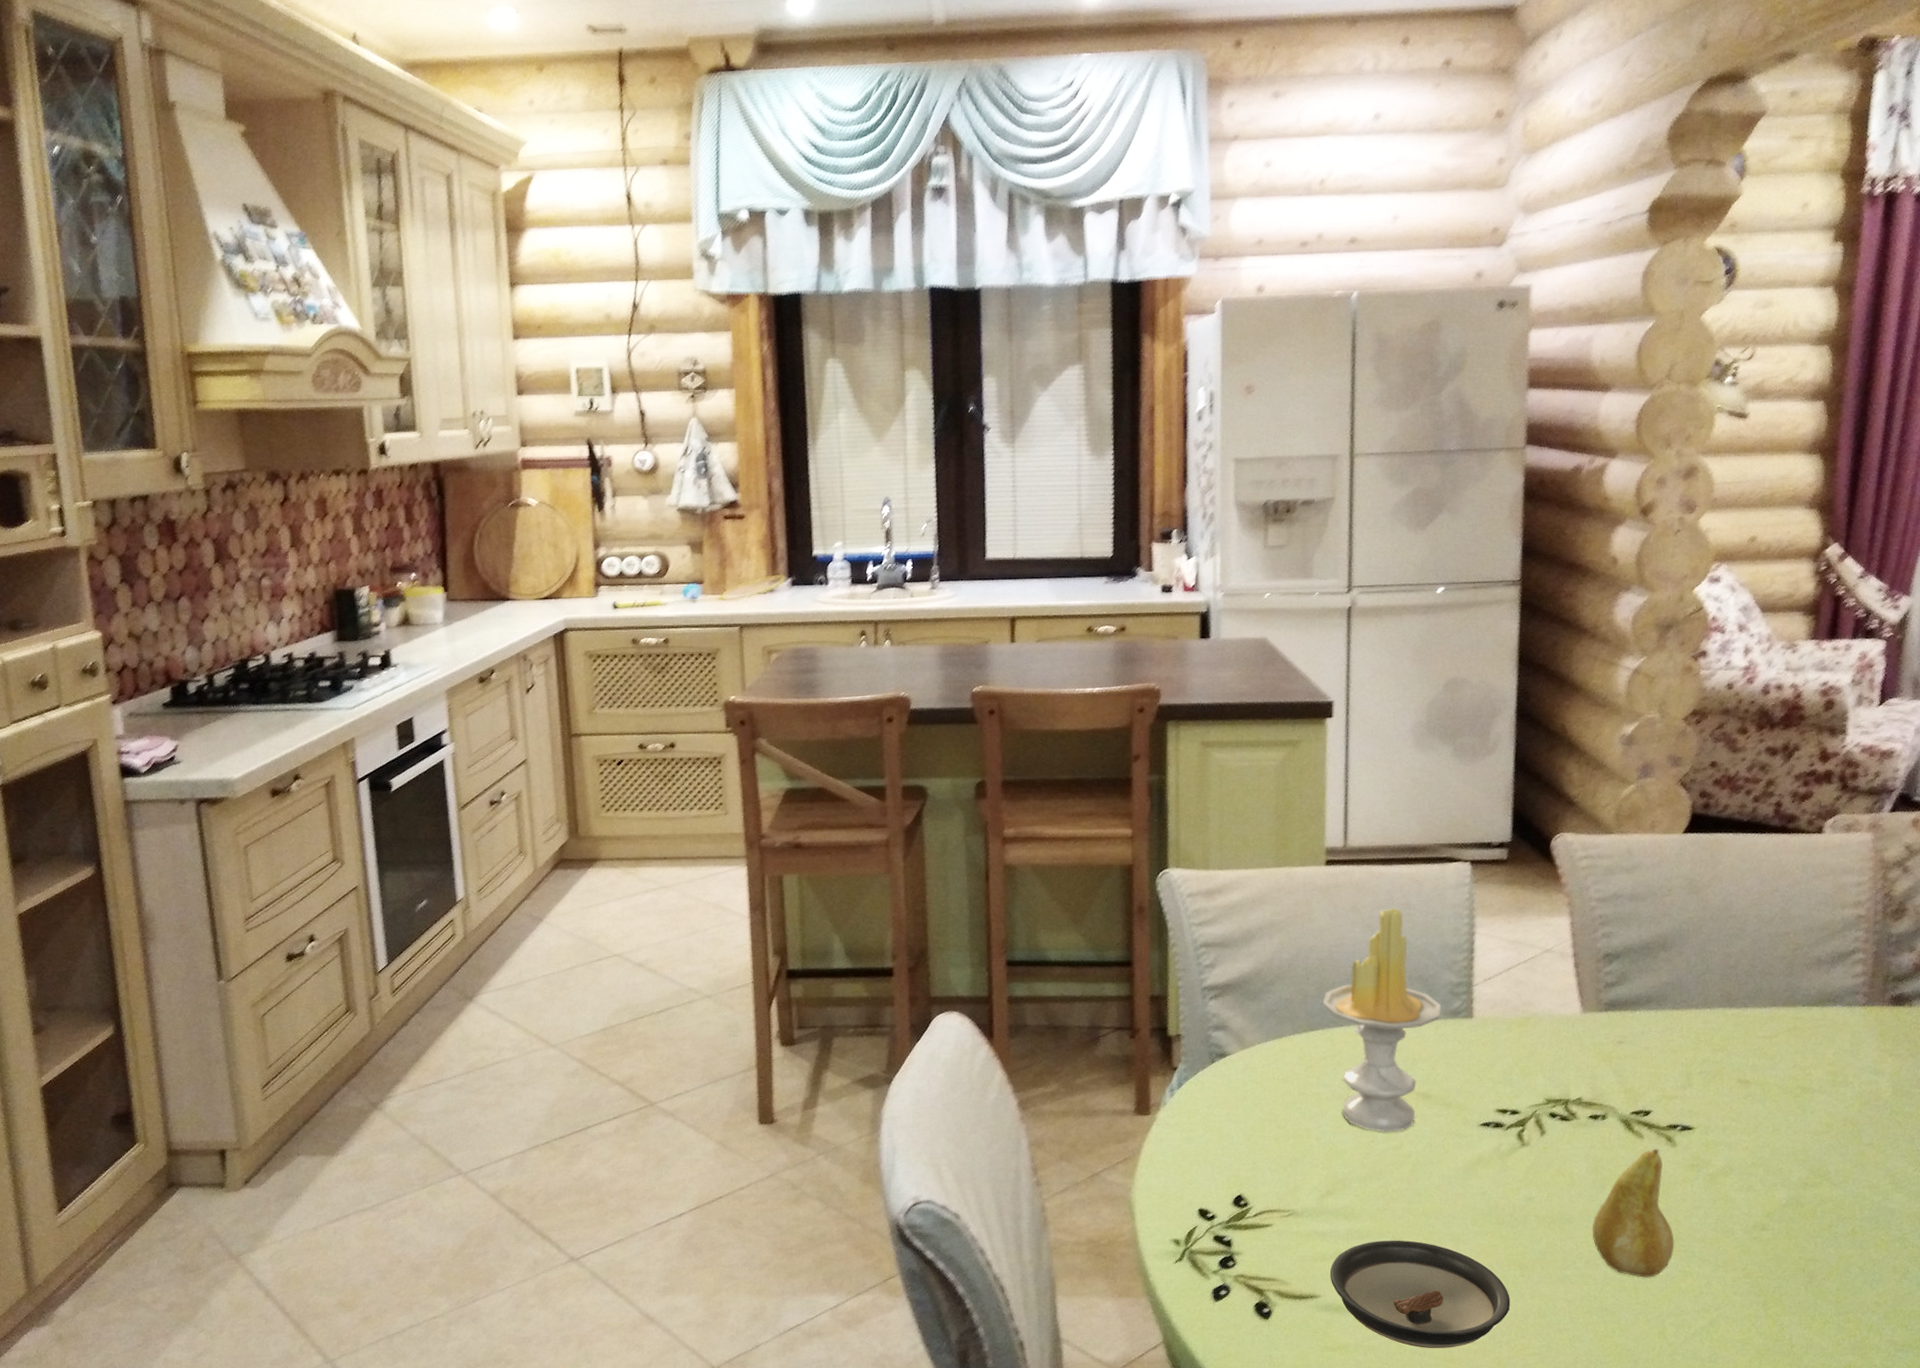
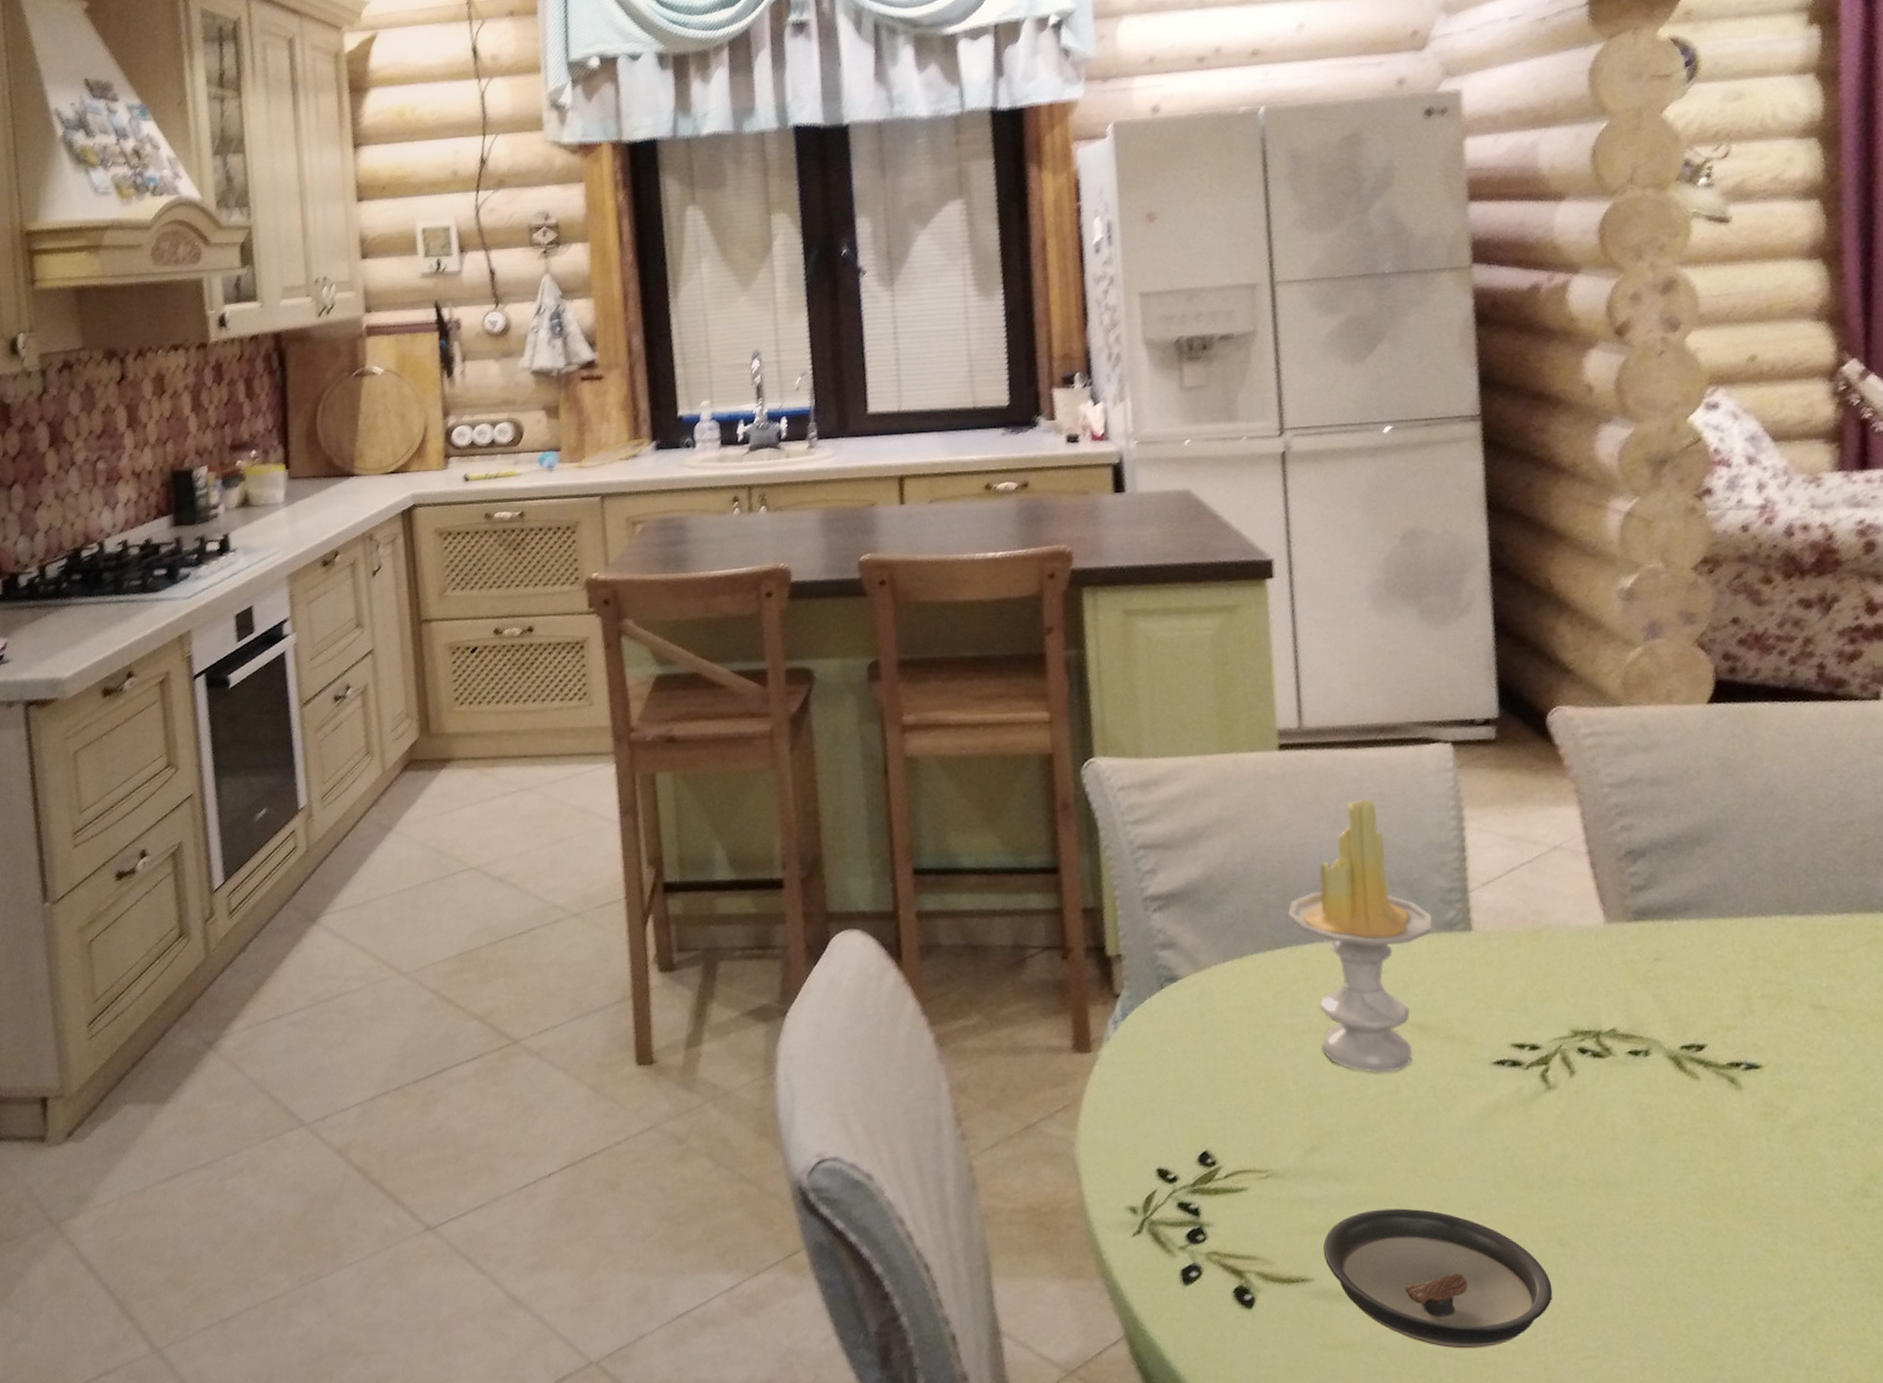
fruit: present [1592,1148,1675,1278] -> none [1646,1092,1755,1258]

